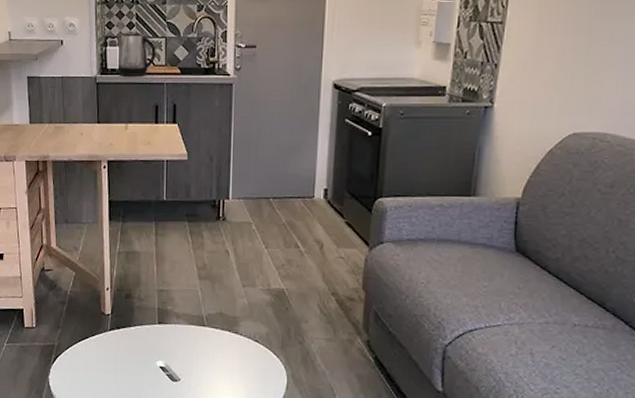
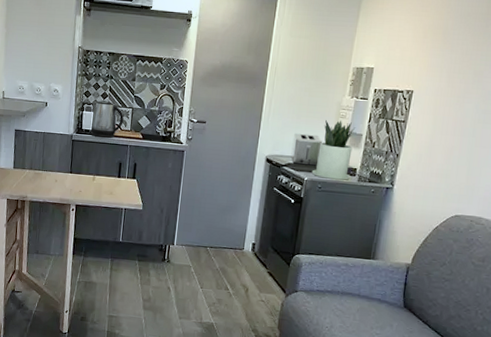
toaster: none [363,49,401,89] -> present [291,133,322,167]
planter: none [390,28,440,103] -> present [311,120,355,181]

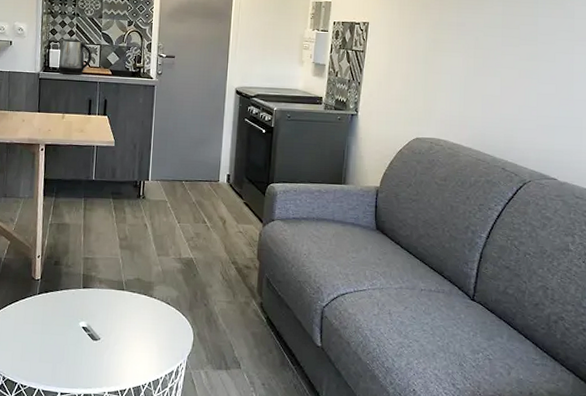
toaster: present [291,133,322,167] -> none [259,65,288,97]
planter: present [311,120,355,181] -> none [280,52,318,110]

